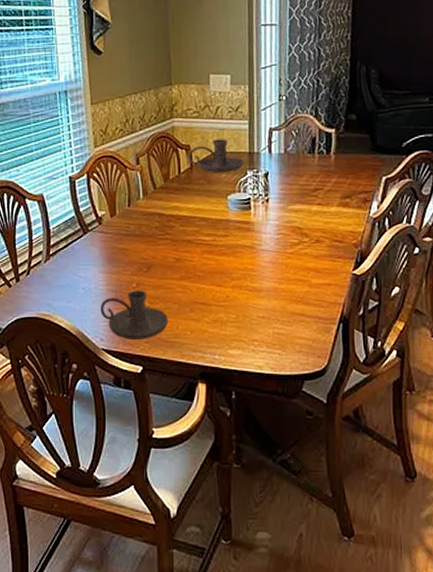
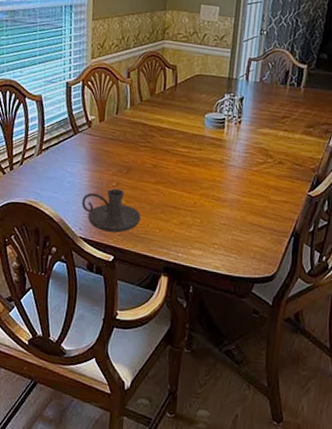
candle holder: present [188,139,244,172] -> none [174,63,223,93]

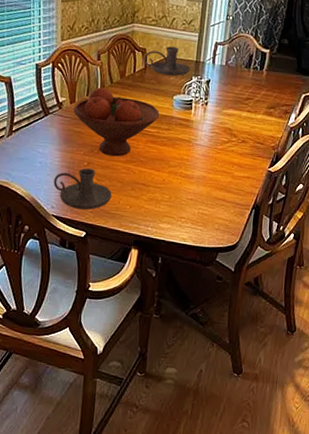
fruit bowl: none [102,105,191,177] -> present [73,87,160,157]
candle holder: none [174,63,223,93] -> present [143,46,191,76]

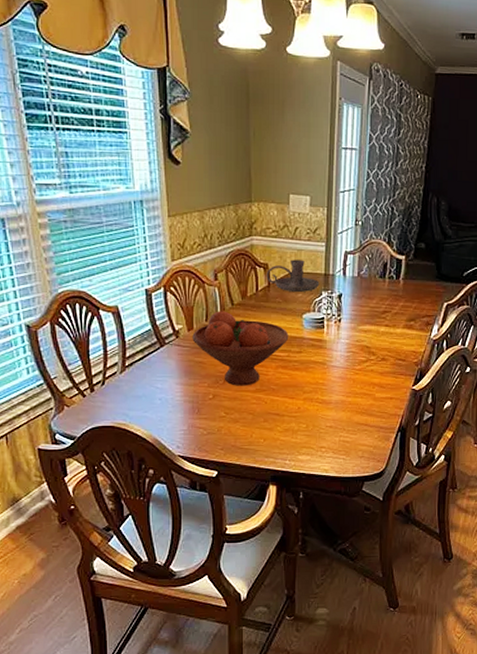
candle holder: present [53,168,112,210] -> none [177,401,243,447]

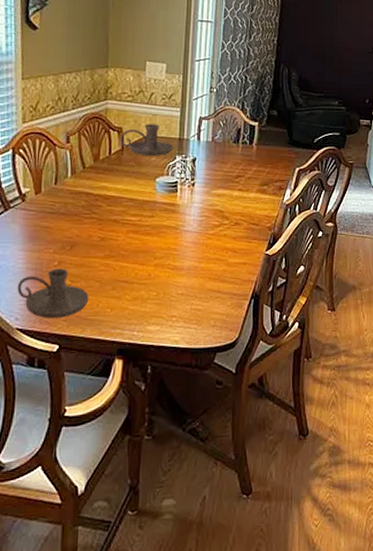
candle holder: none [177,401,243,447] -> present [17,268,89,318]
fruit bowl: present [192,311,289,386] -> none [39,174,141,252]

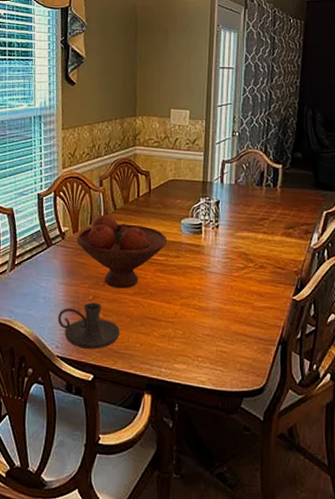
fruit bowl: none [39,174,141,252] -> present [76,215,168,289]
candle holder: present [120,124,174,156] -> none [147,168,198,198]

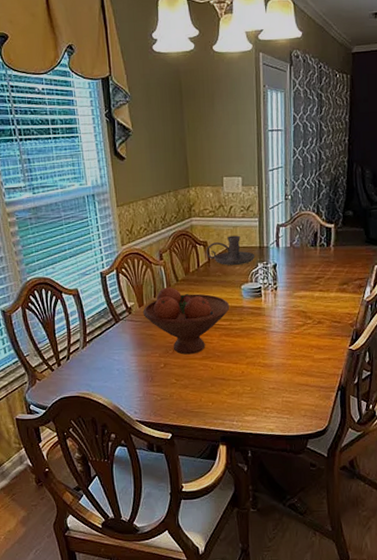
candle holder: present [58,302,120,349] -> none [133,369,193,412]
candle holder: none [147,168,198,198] -> present [206,235,255,265]

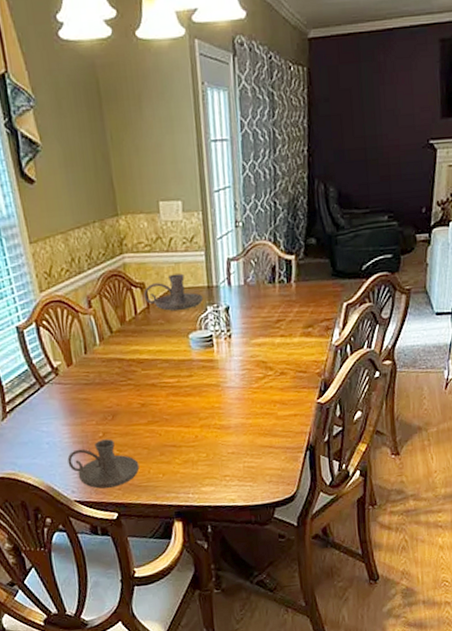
candle holder: none [133,369,193,412] -> present [67,439,140,489]
fruit bowl: present [143,287,230,355] -> none [72,340,177,421]

